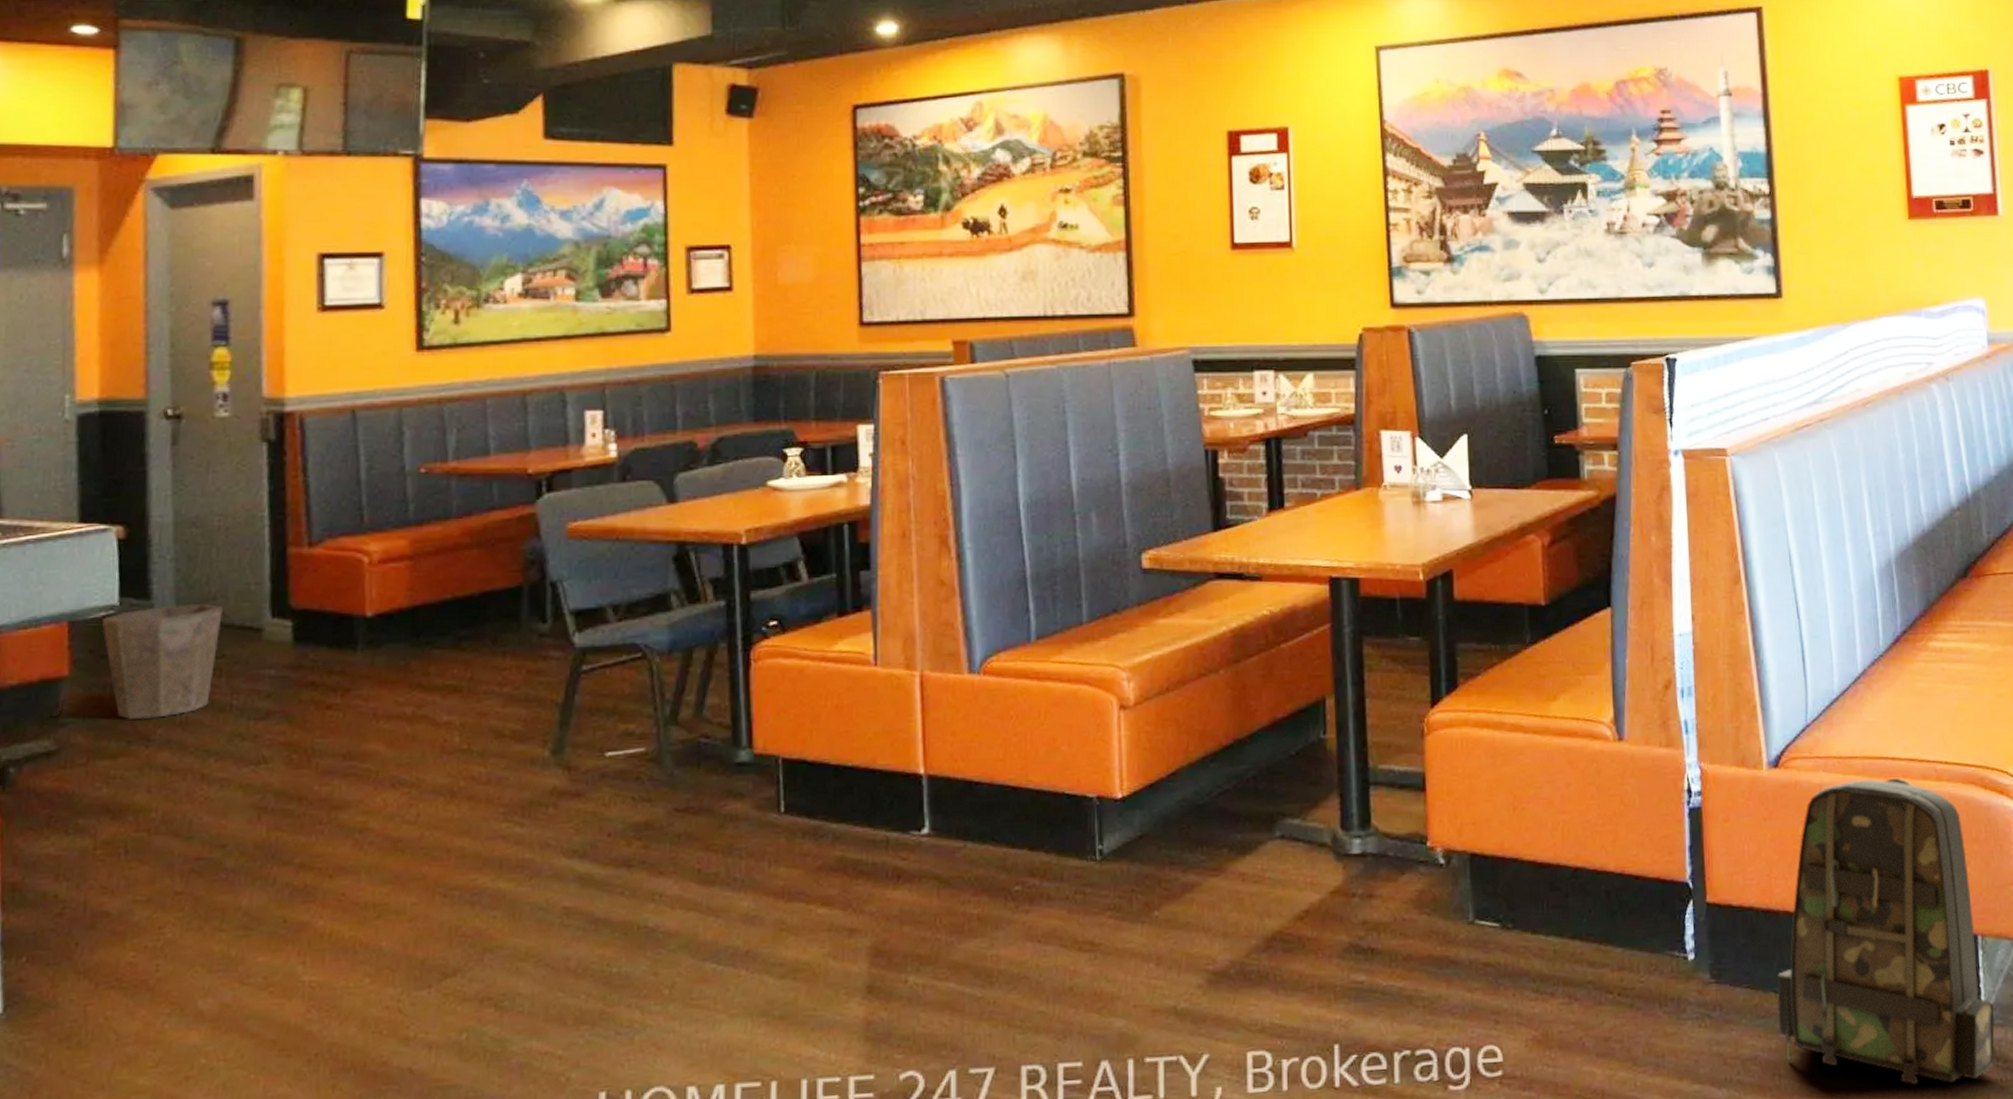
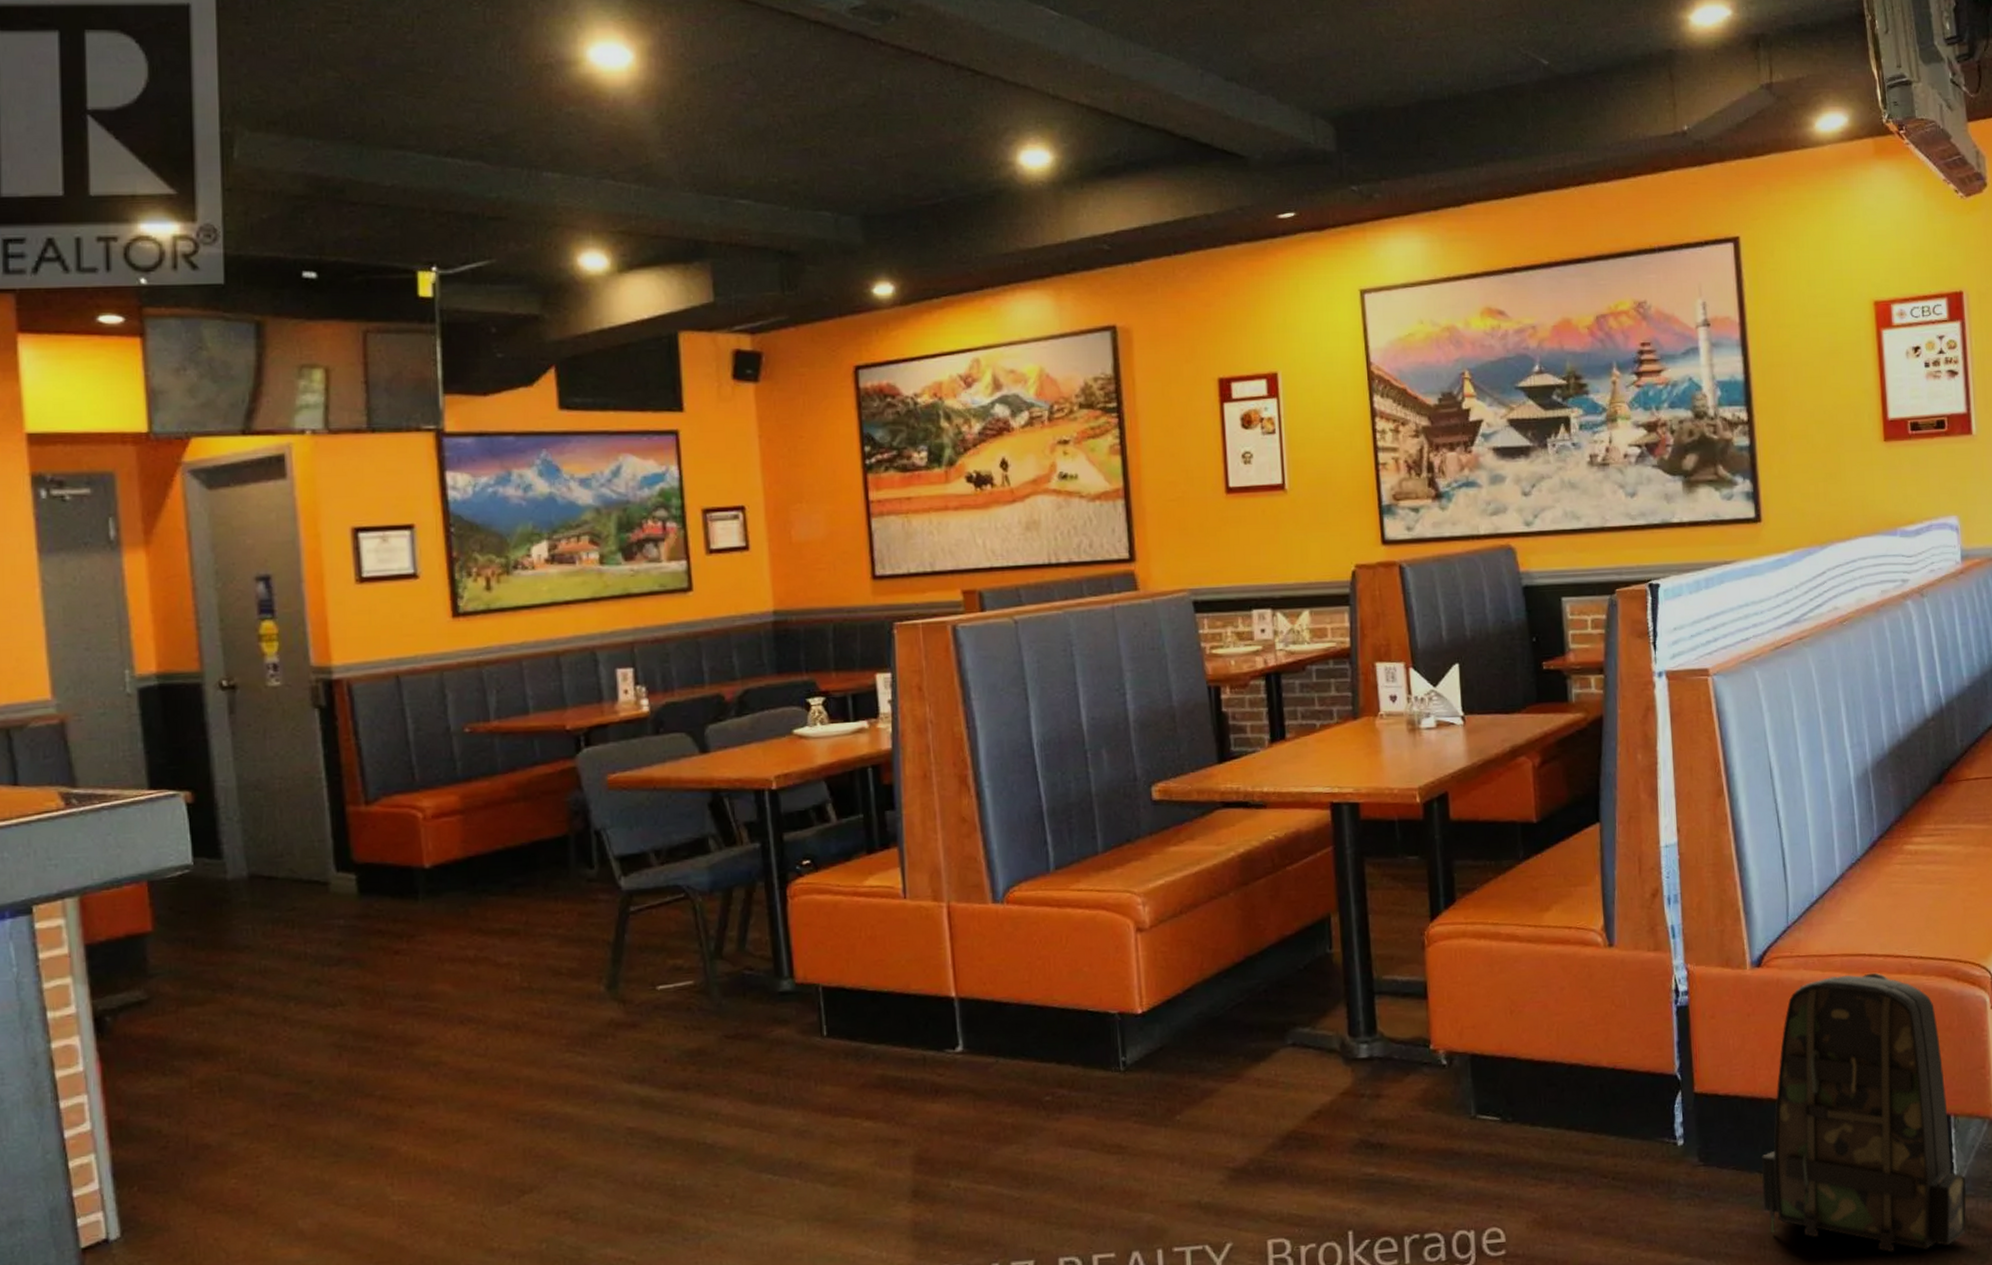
waste bin: present [101,603,223,719] -> none [178,861,290,969]

